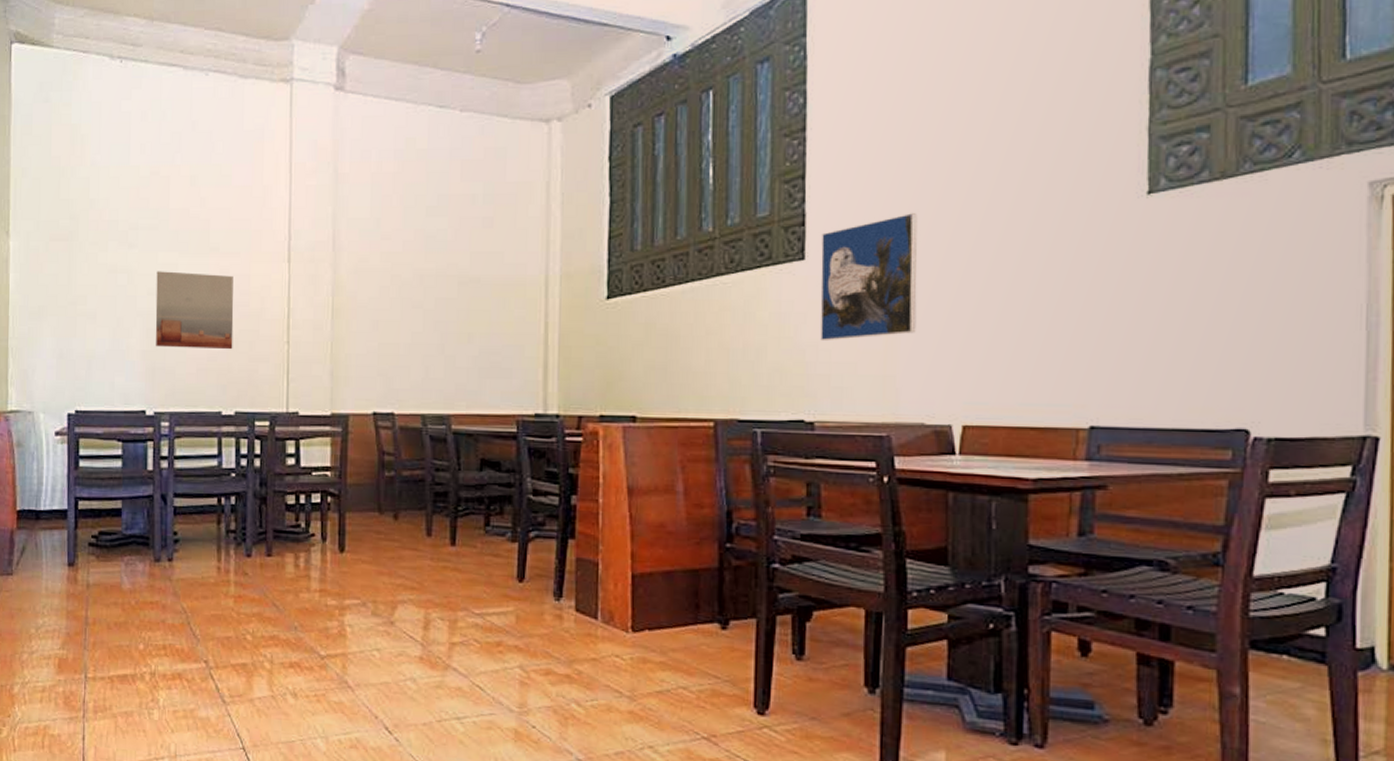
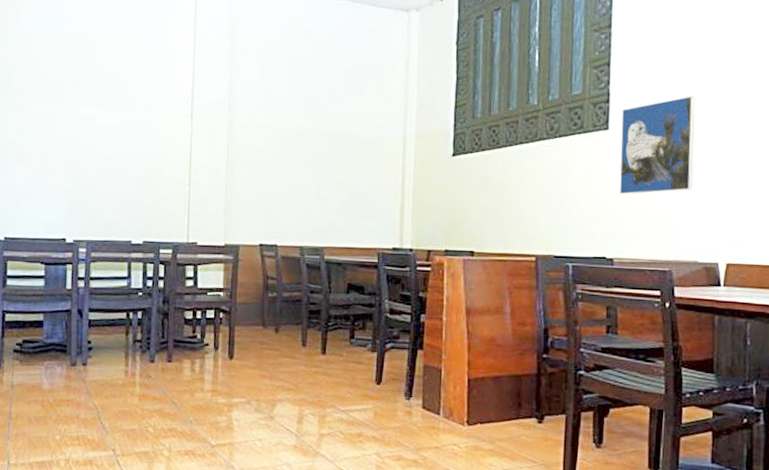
wall art: present [155,271,234,350] -> none [76,121,144,189]

